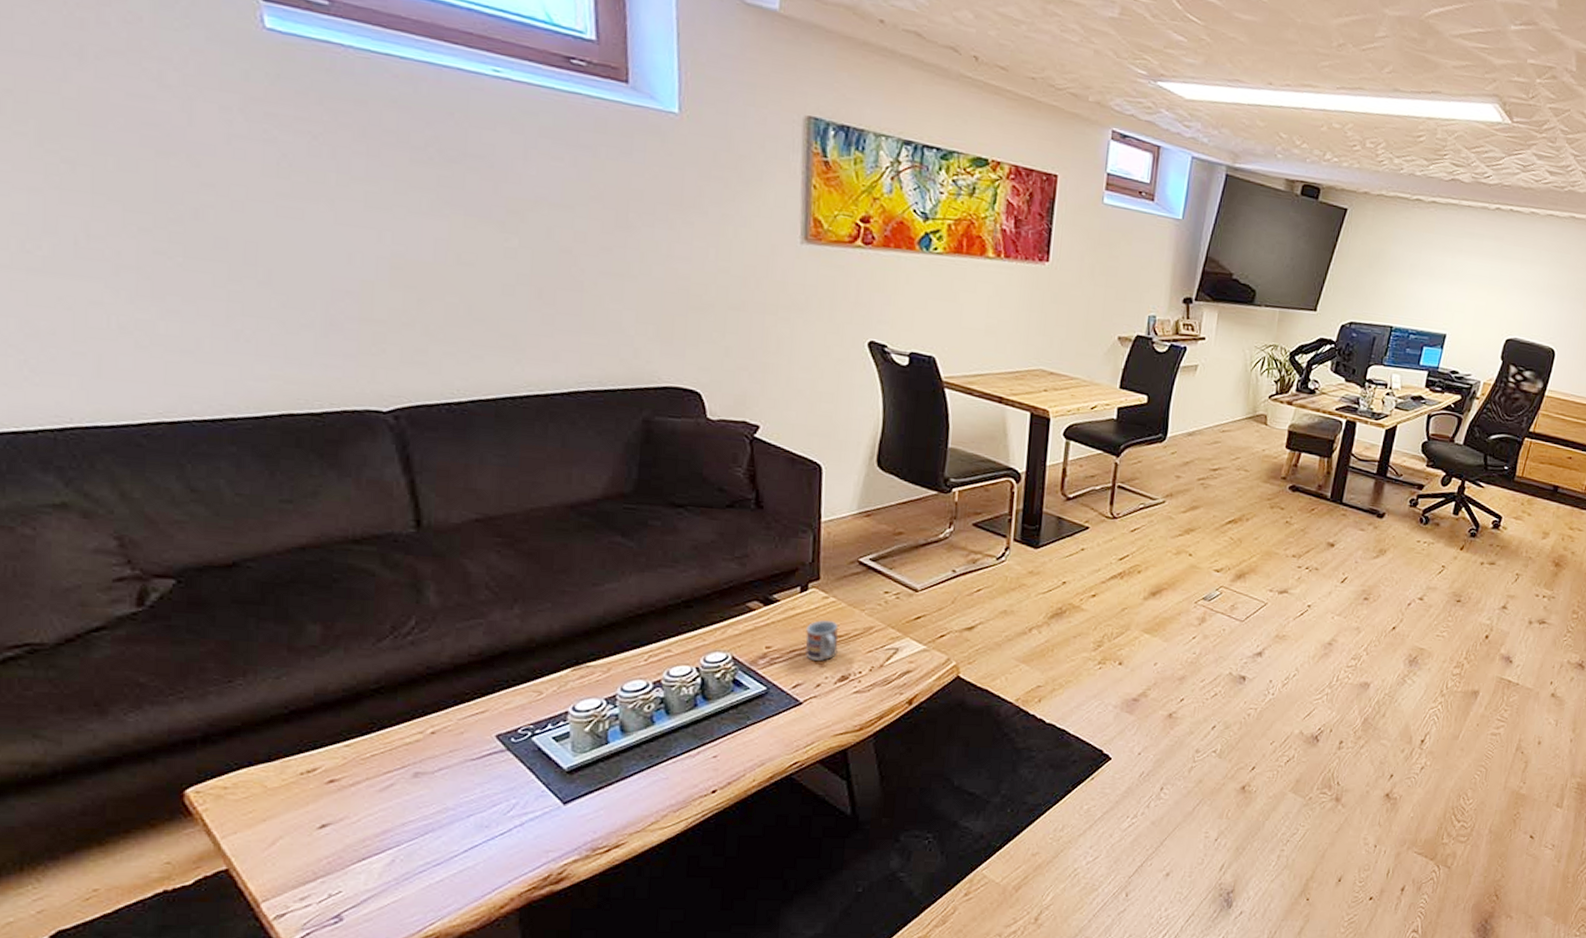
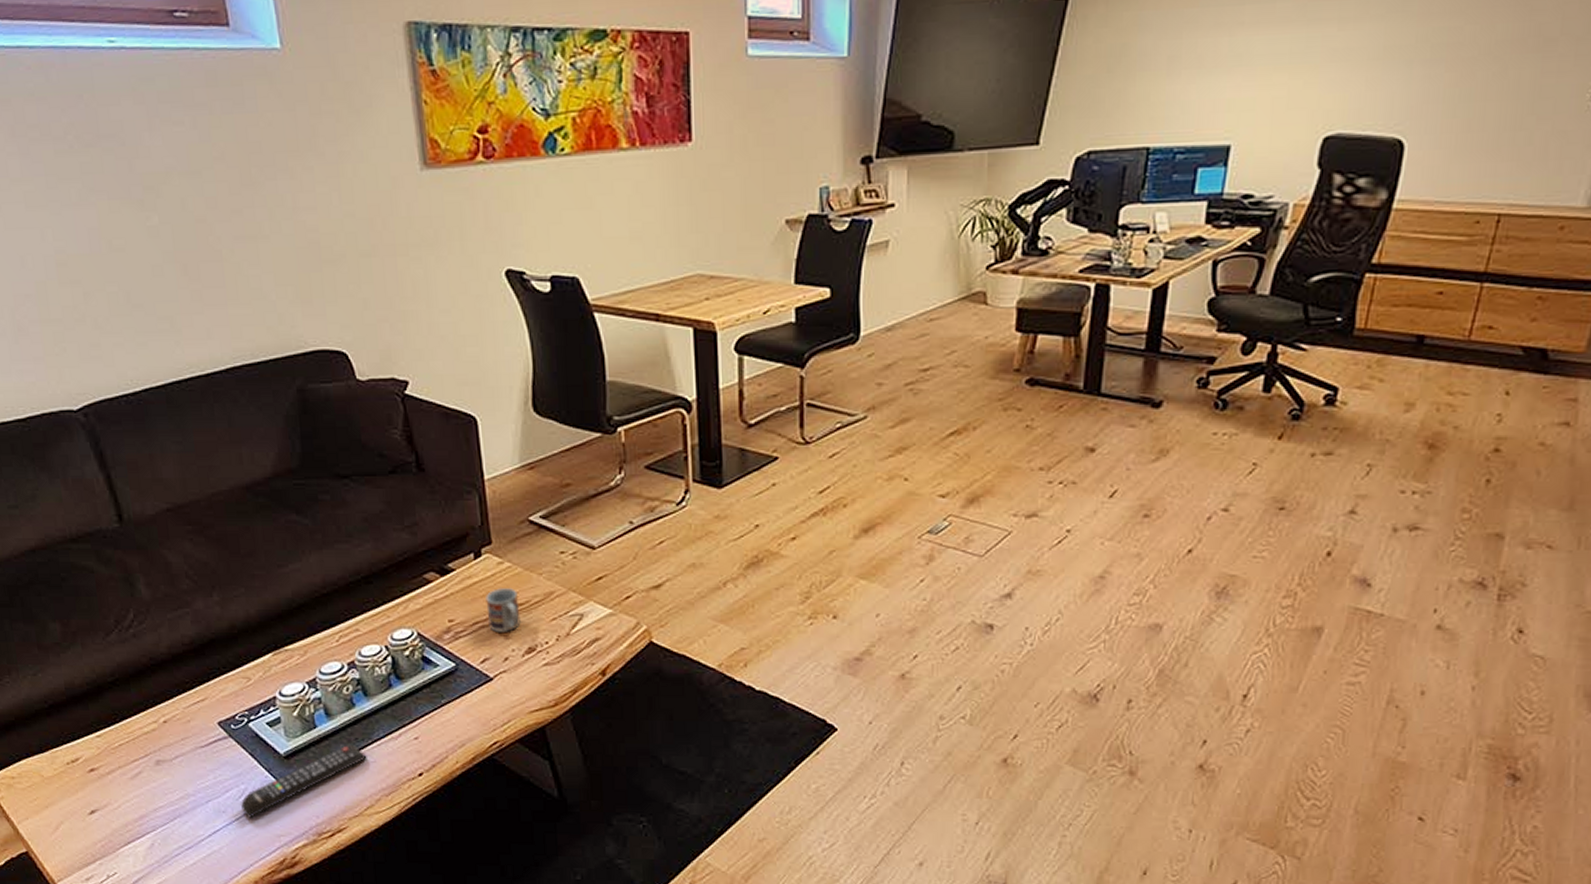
remote control: none [508,760,660,833] -> present [241,744,367,818]

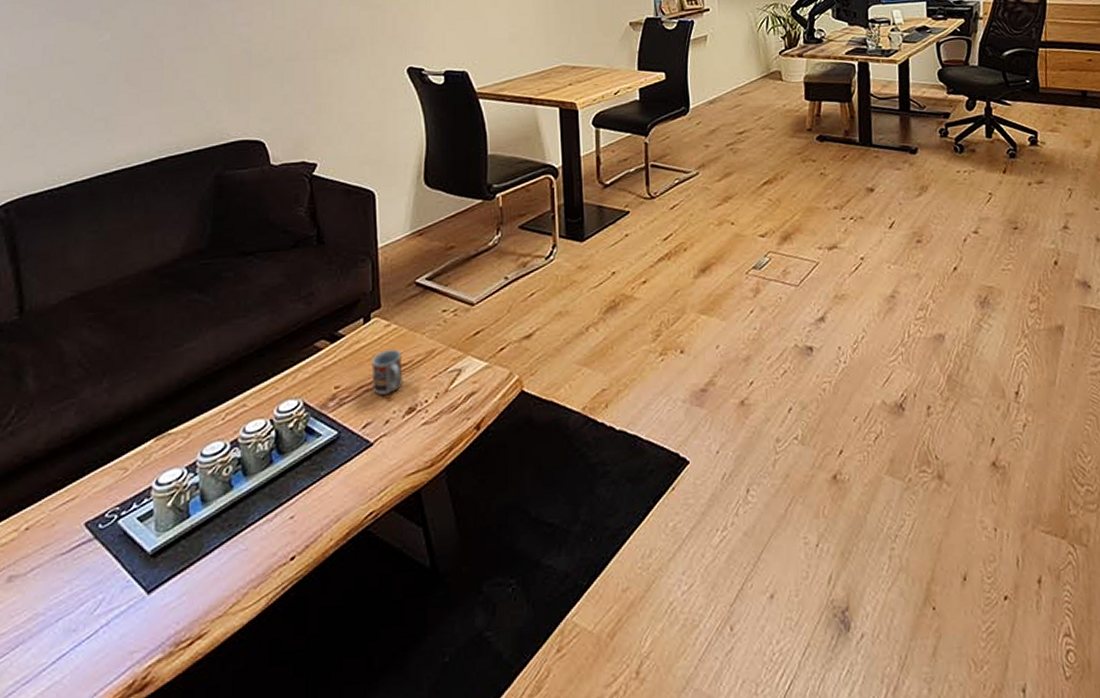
remote control: present [241,744,367,818] -> none [95,531,239,634]

